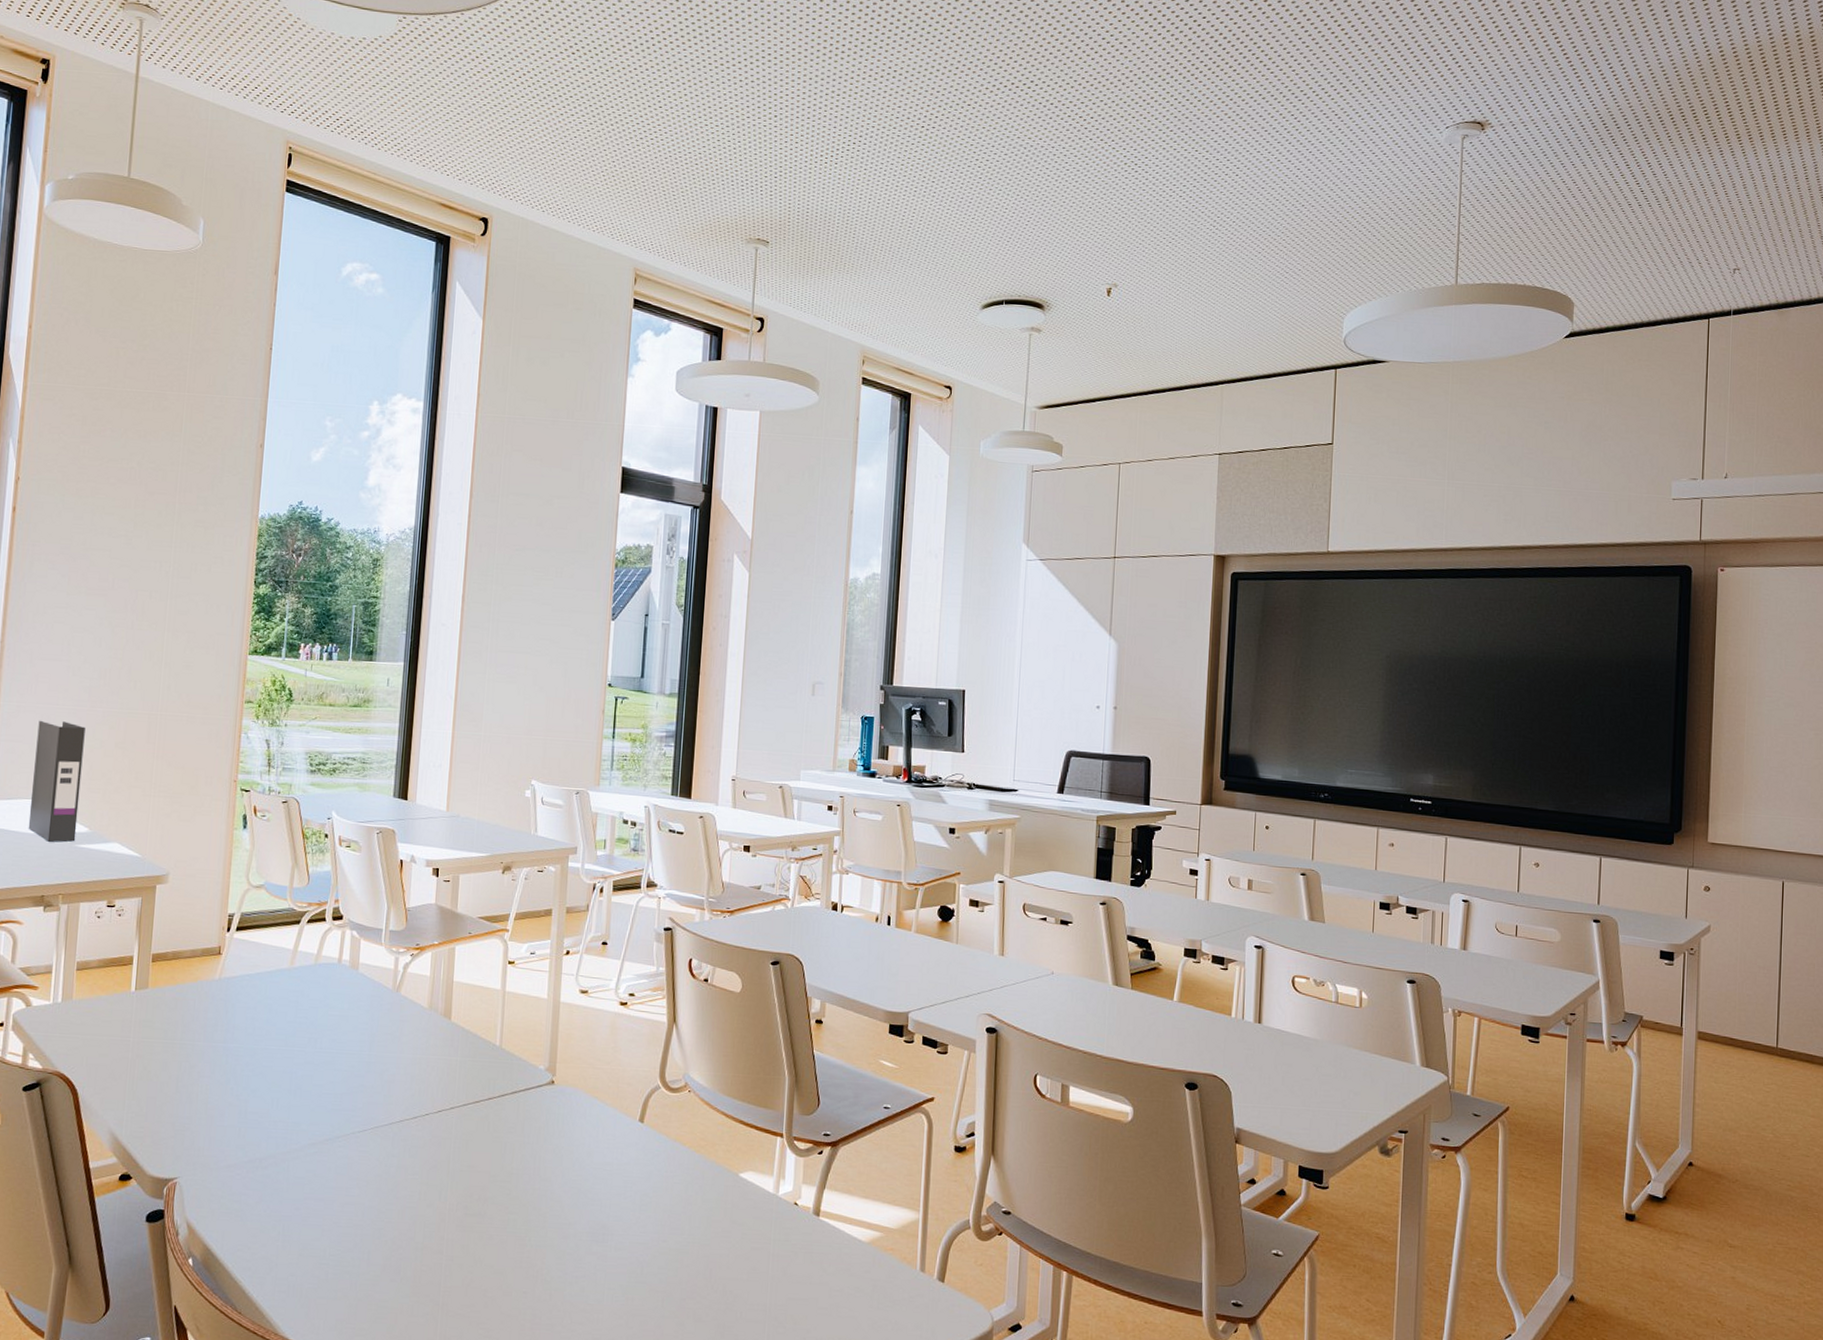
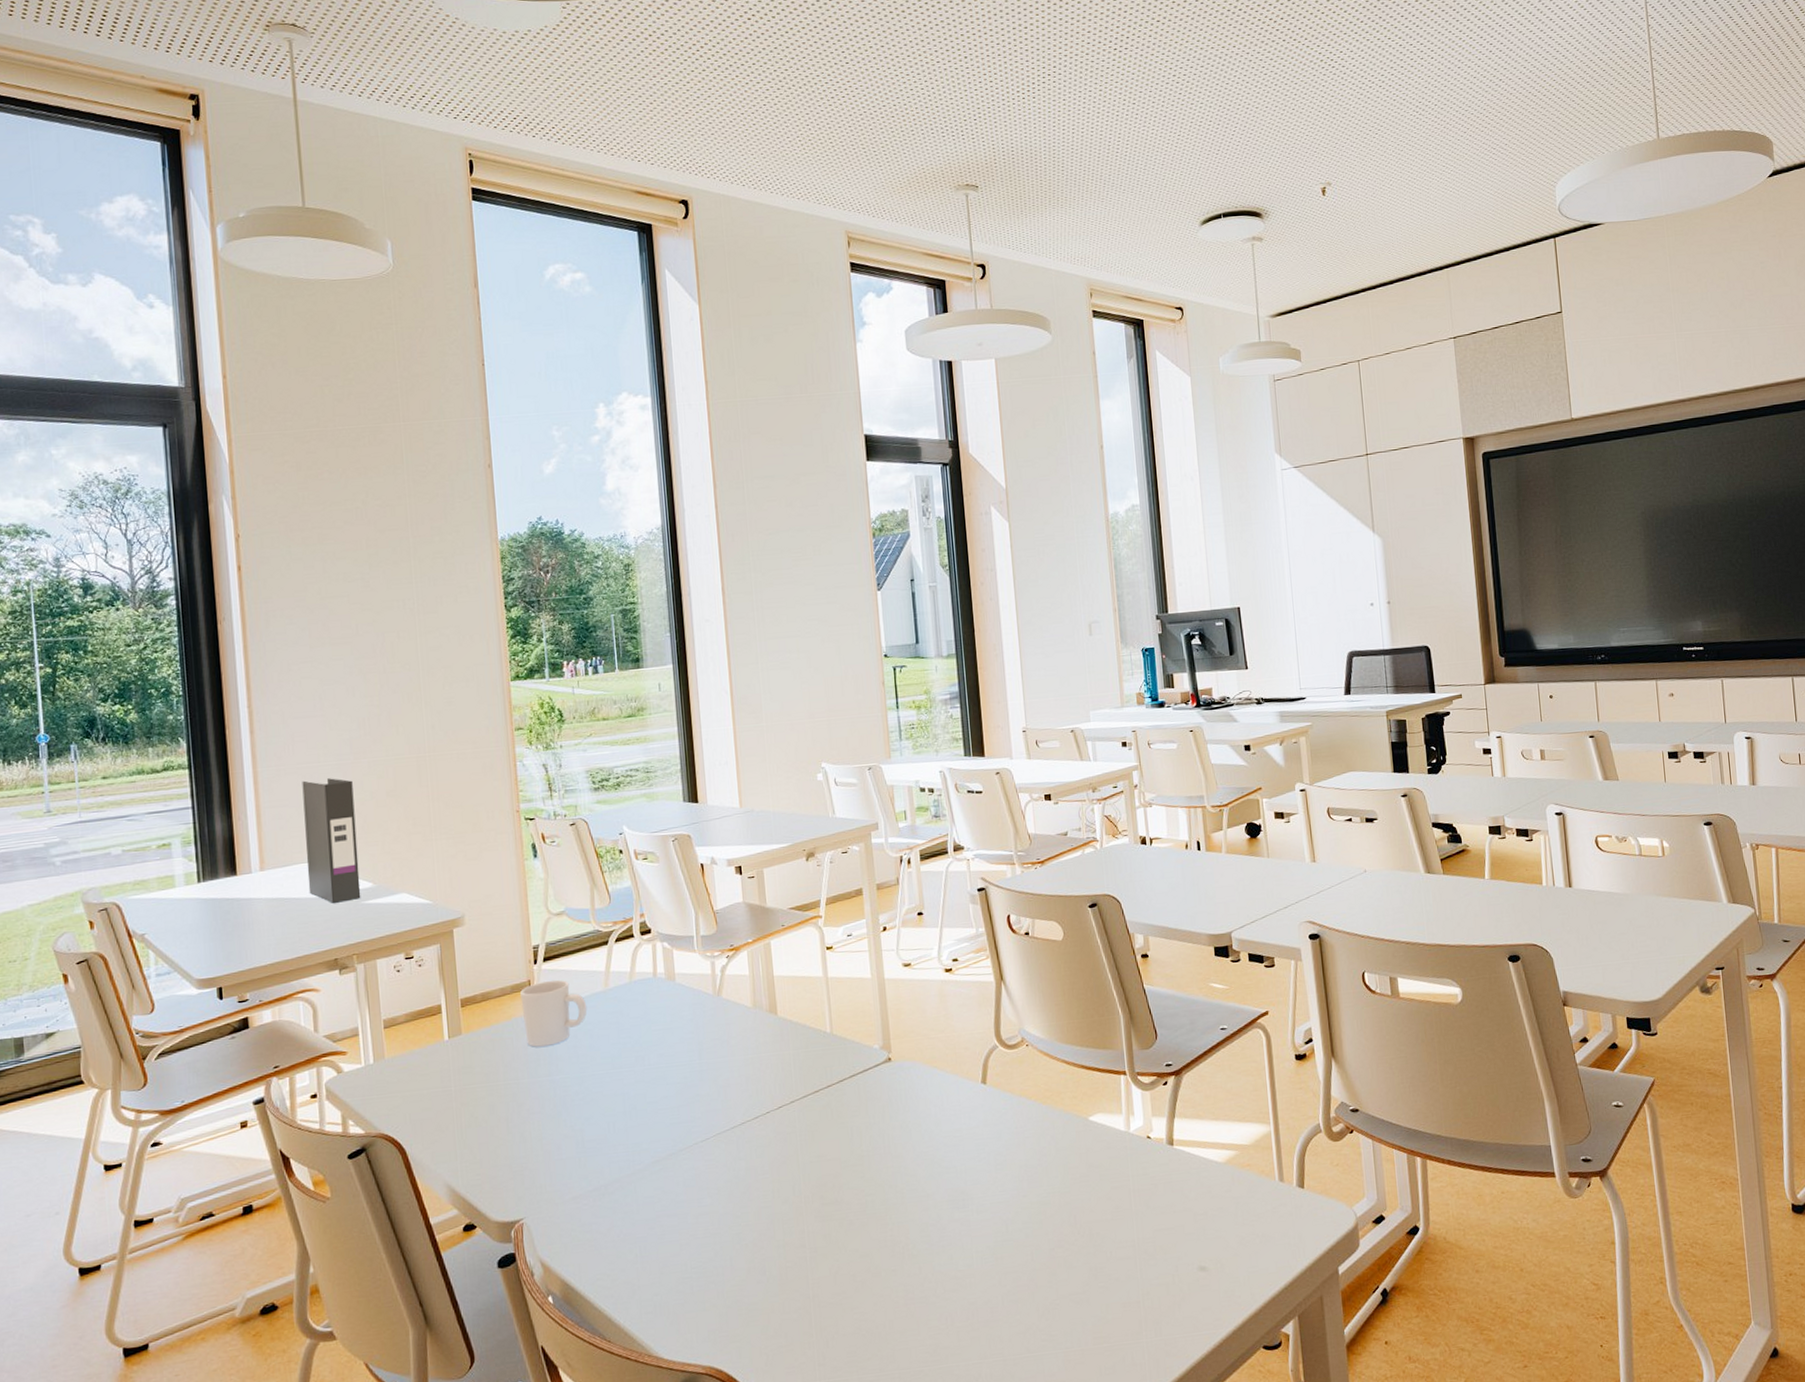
mug: none [208,949,271,1014] -> present [520,979,588,1048]

